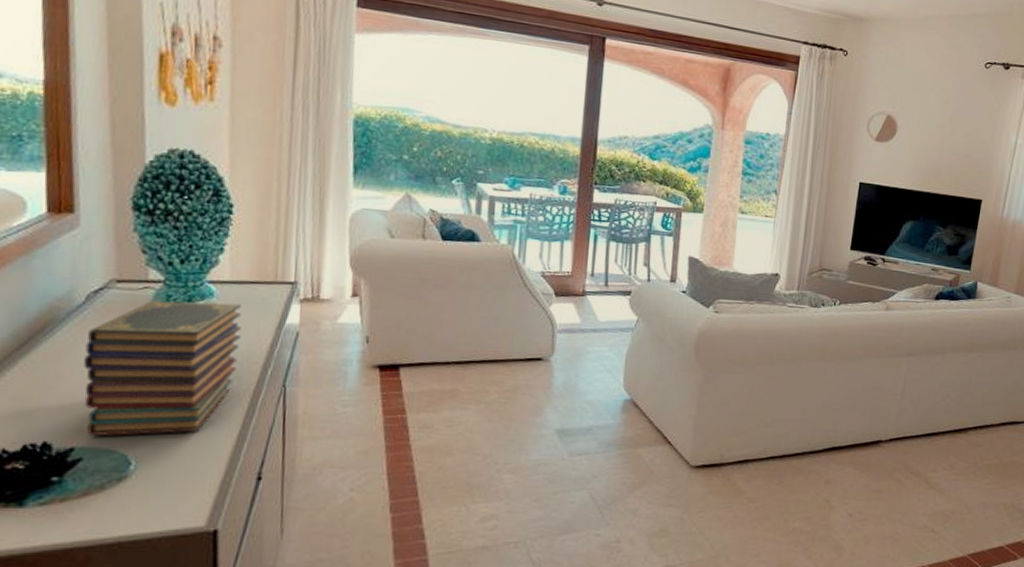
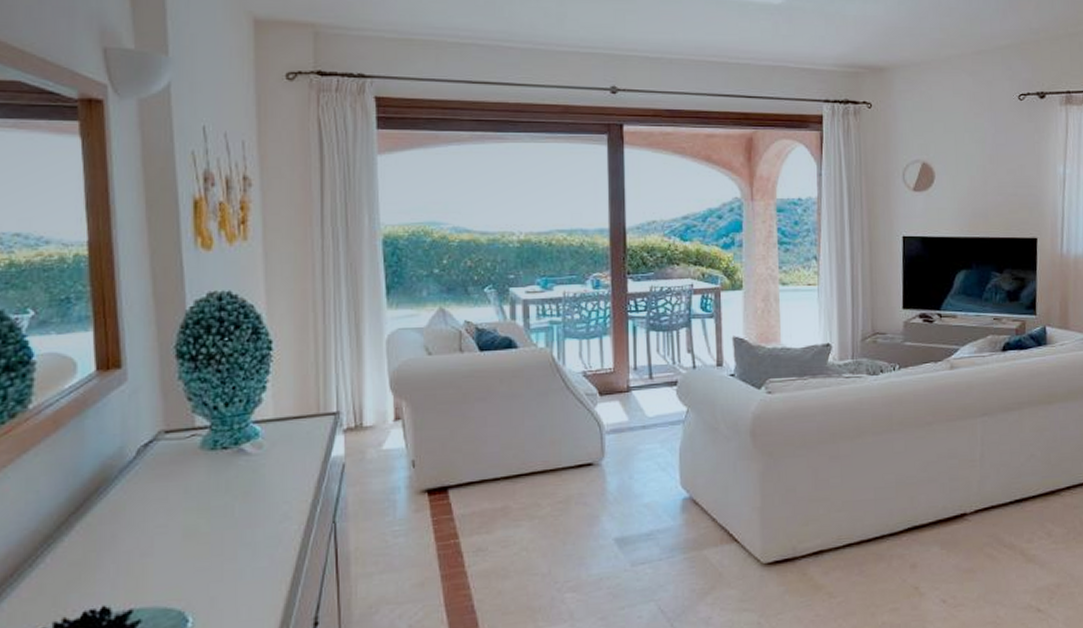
book stack: present [83,301,241,437] -> none [137,441,288,596]

